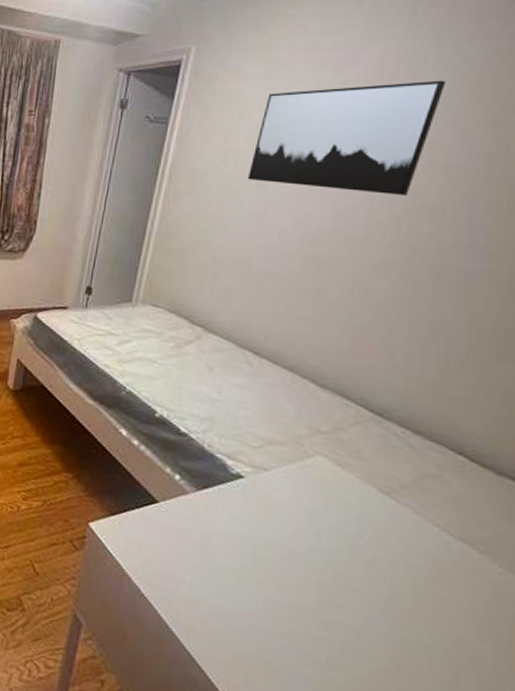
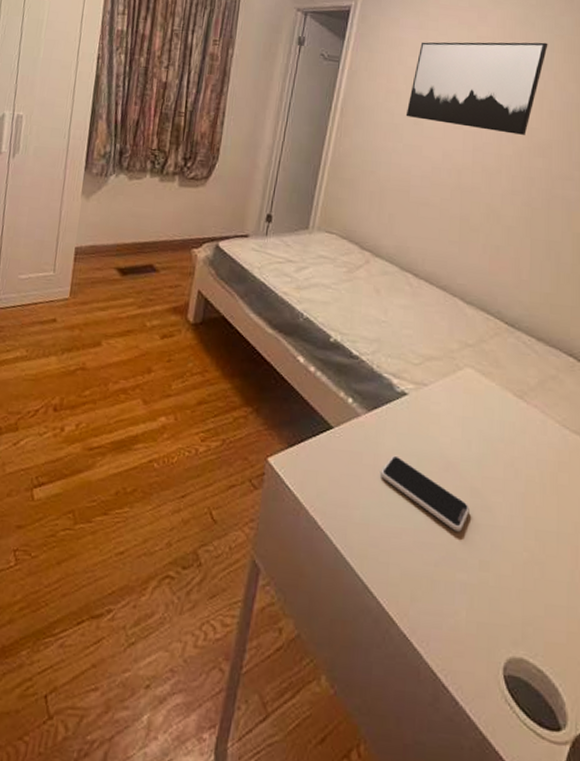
smartphone: none [211,537,317,625] -> present [381,455,470,532]

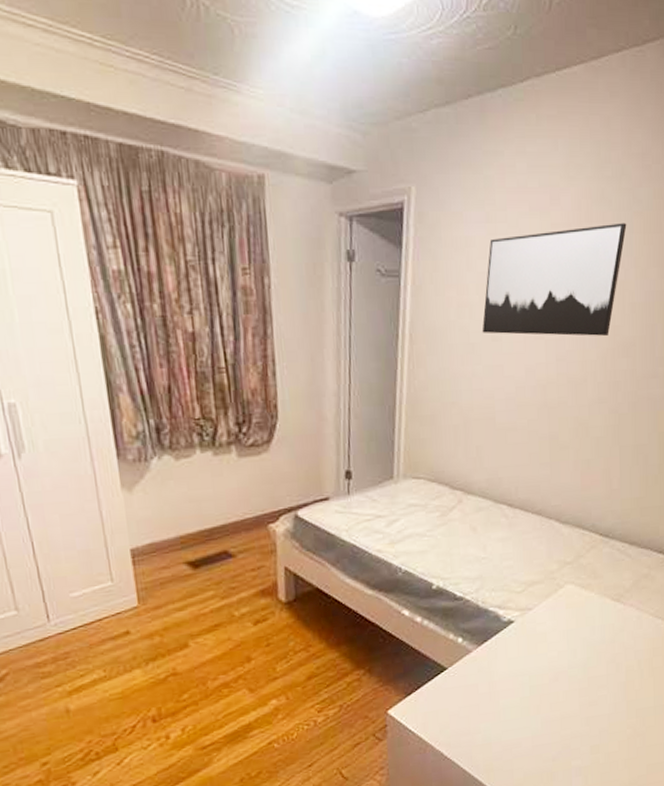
smartphone: present [381,455,470,532] -> none [497,678,579,729]

